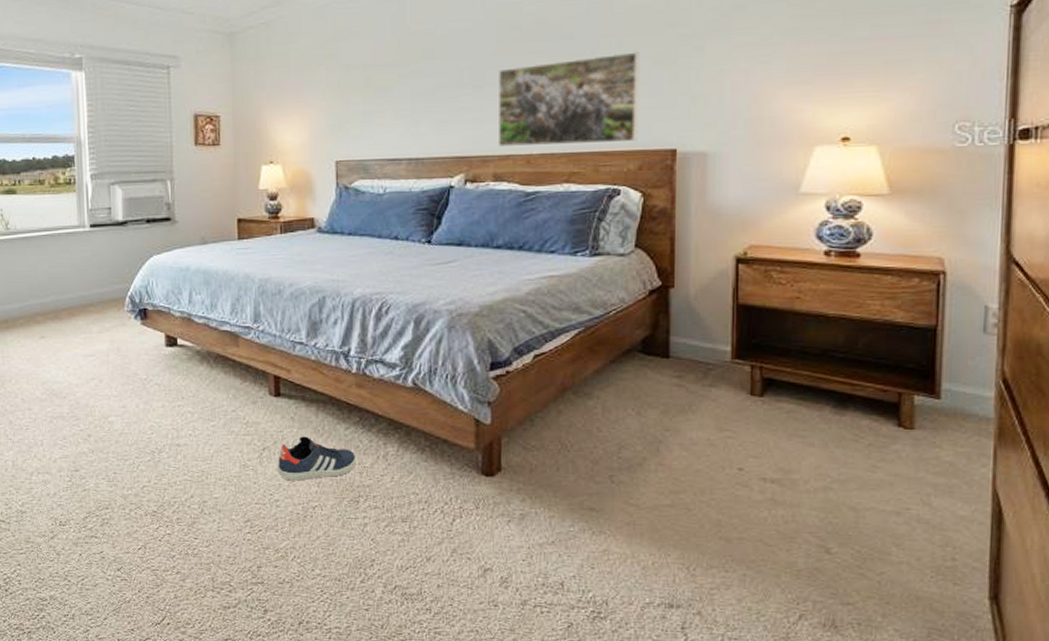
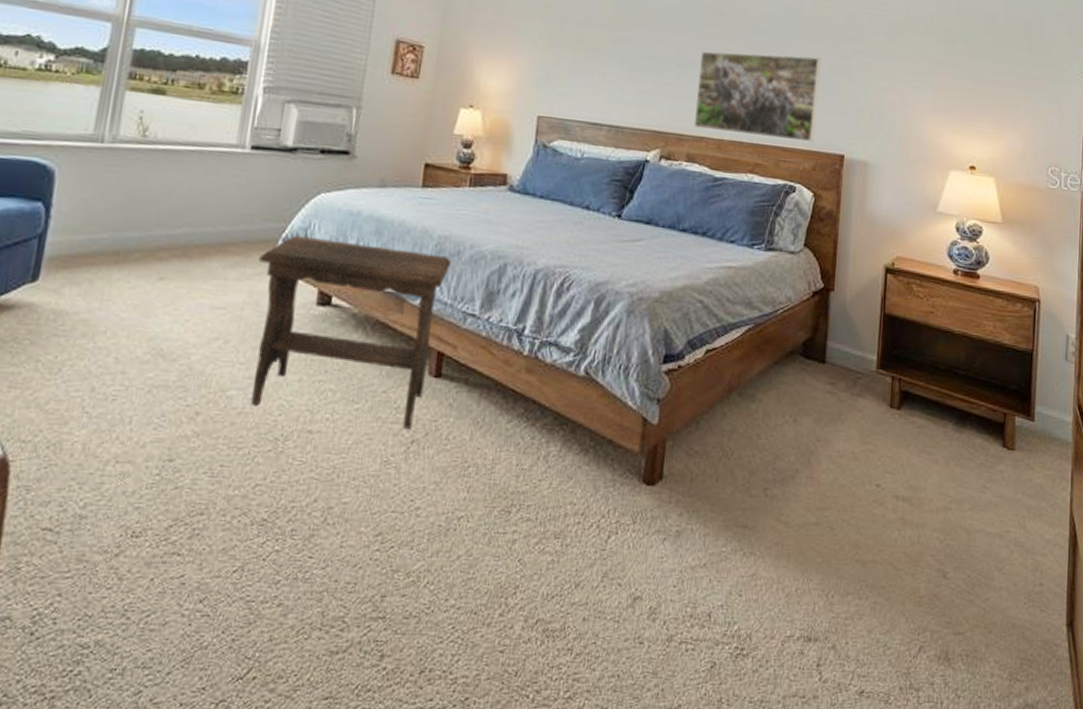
footstool: none [113,292,274,439] -> present [251,235,451,429]
sneaker: present [278,436,356,481] -> none [424,428,515,484]

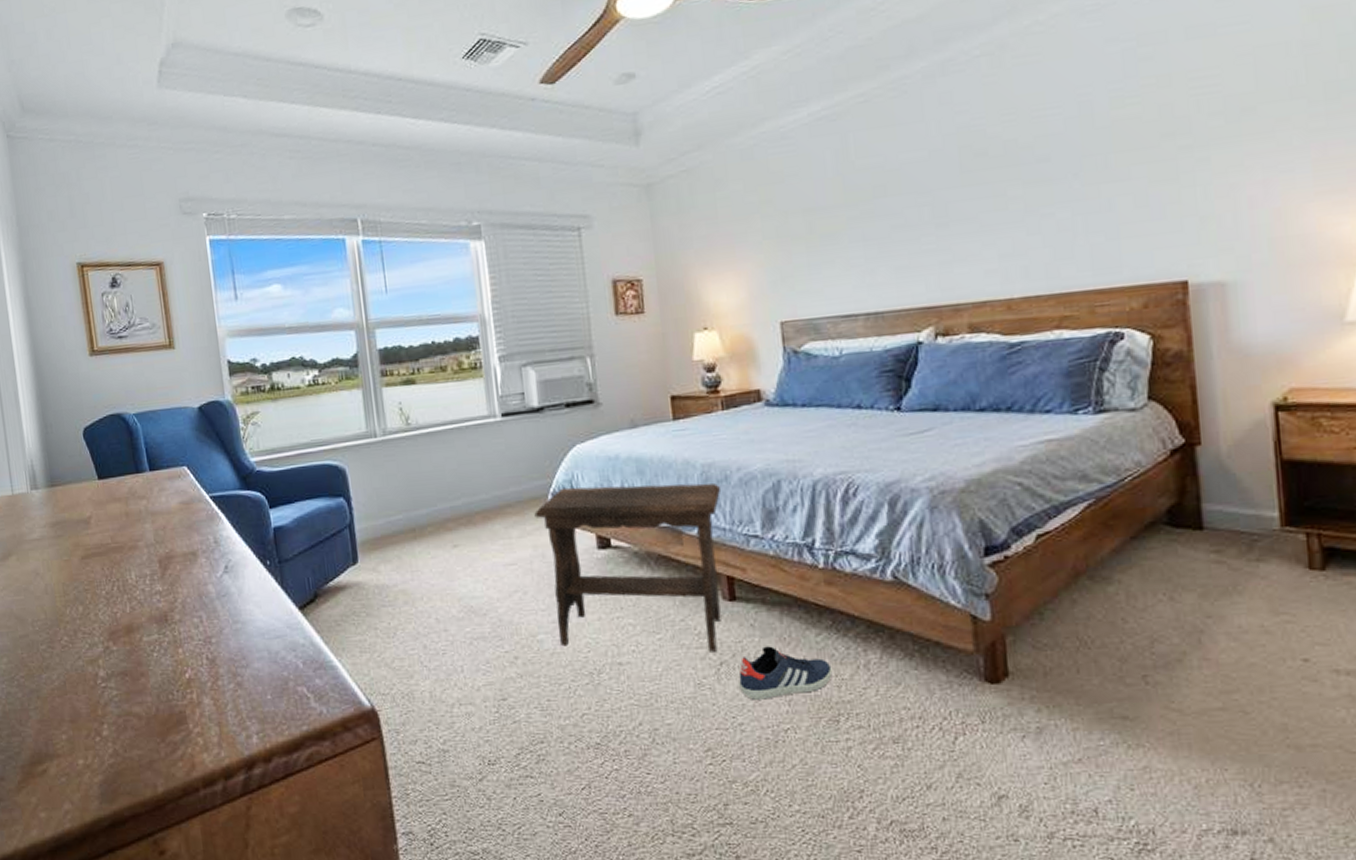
sneaker: none [424,428,515,484] -> present [739,646,833,700]
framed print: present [693,51,821,143] -> none [964,170,1140,292]

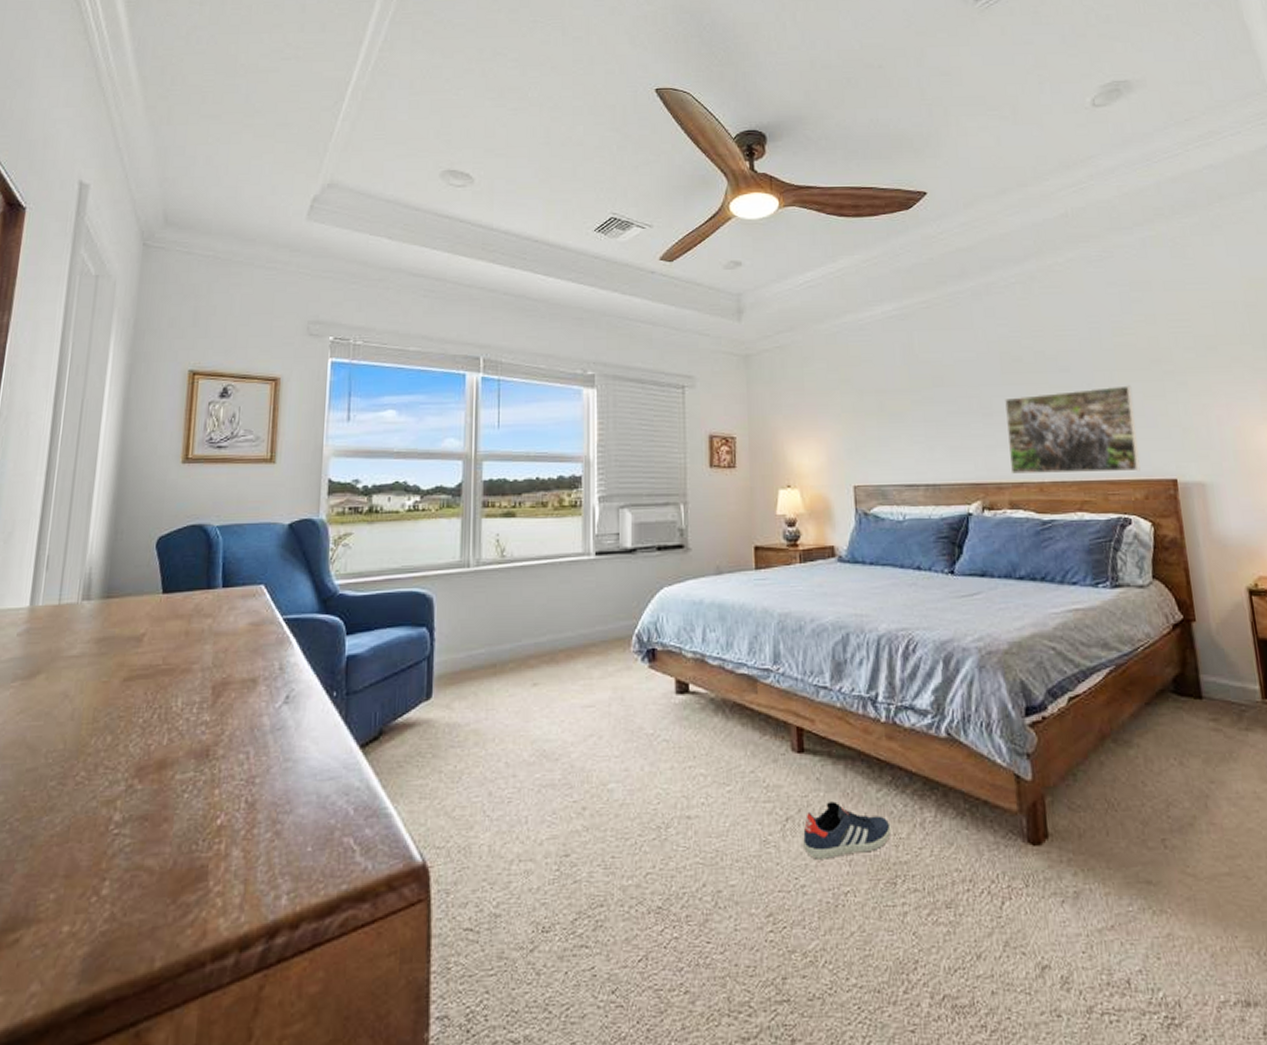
footstool: present [534,483,721,652] -> none [617,629,794,807]
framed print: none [964,170,1140,292] -> present [1005,385,1140,474]

